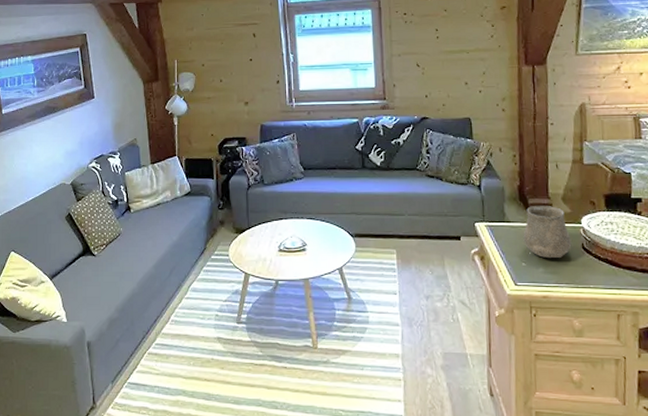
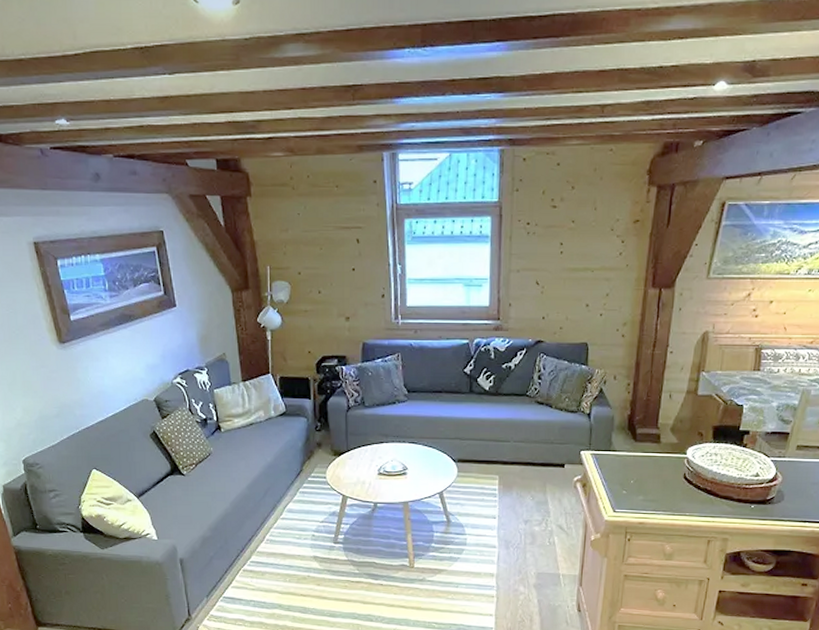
ceramic cup: present [523,205,572,259] -> none [627,435,675,488]

